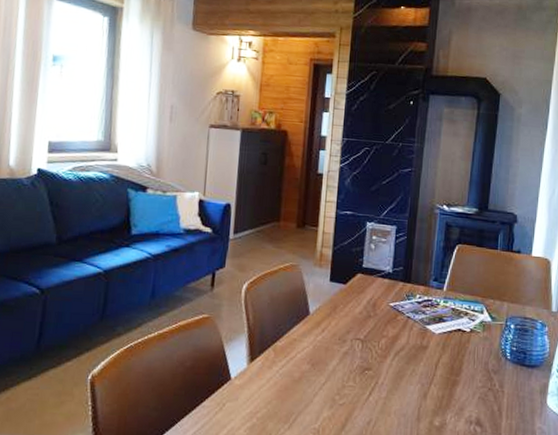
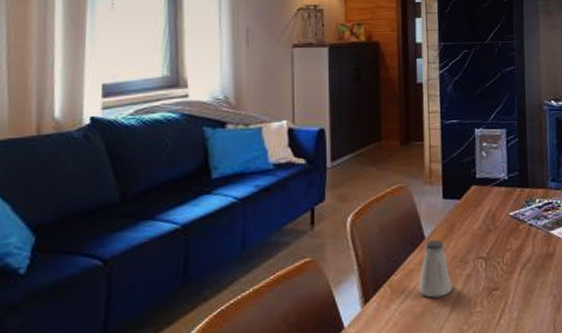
saltshaker: none [299,316,330,368] -> present [418,239,452,298]

